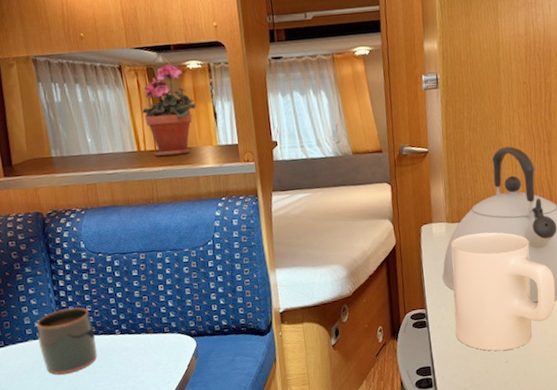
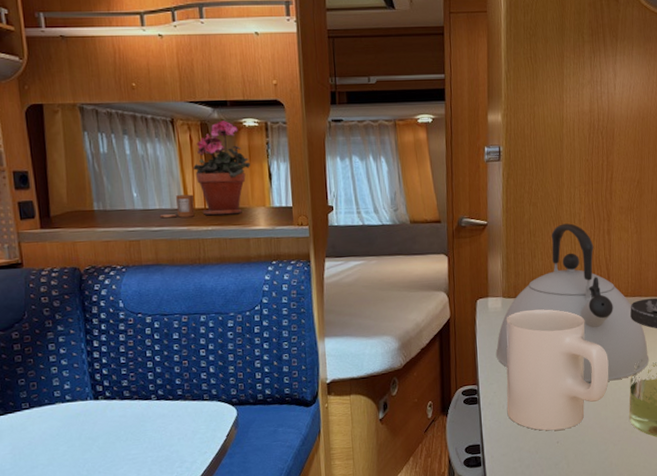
mug: present [36,307,97,375] -> none [66,369,130,441]
candle: none [113,137,146,162] -> present [159,194,195,219]

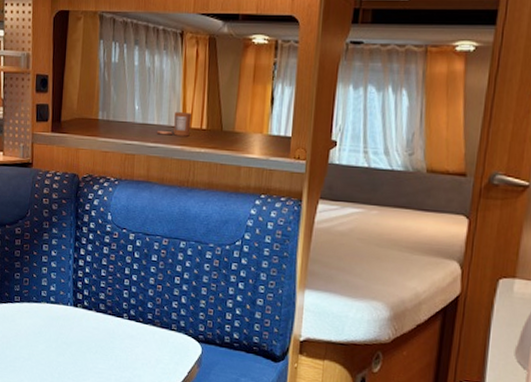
potted plant: present [193,120,250,217] -> none [195,36,253,140]

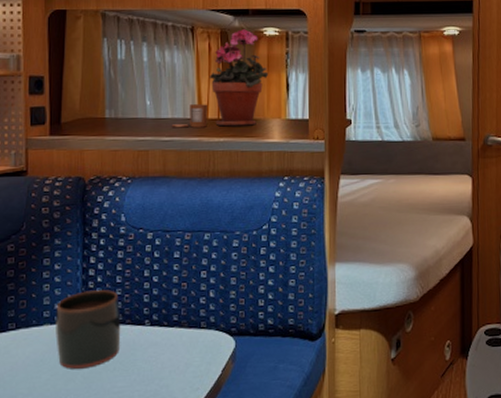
mug: none [50,278,104,347] -> present [56,289,121,369]
potted plant: none [195,36,253,140] -> present [210,29,268,128]

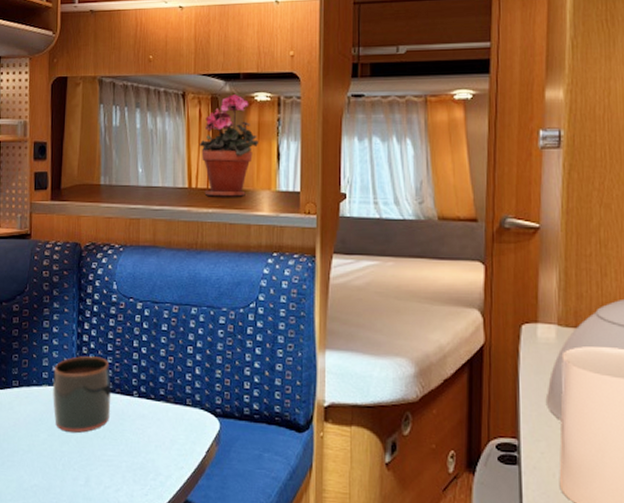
candle: present [171,104,207,129] -> none [161,173,197,198]

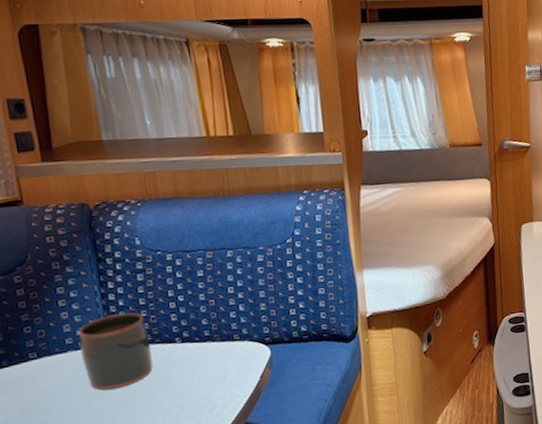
potted plant: present [200,94,258,198] -> none [213,41,276,145]

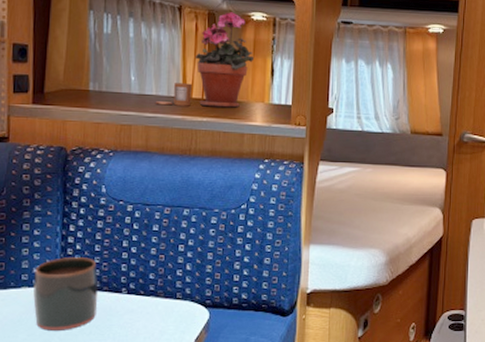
candle: none [177,121,216,148] -> present [155,83,192,108]
potted plant: none [213,41,276,145] -> present [196,12,253,109]

